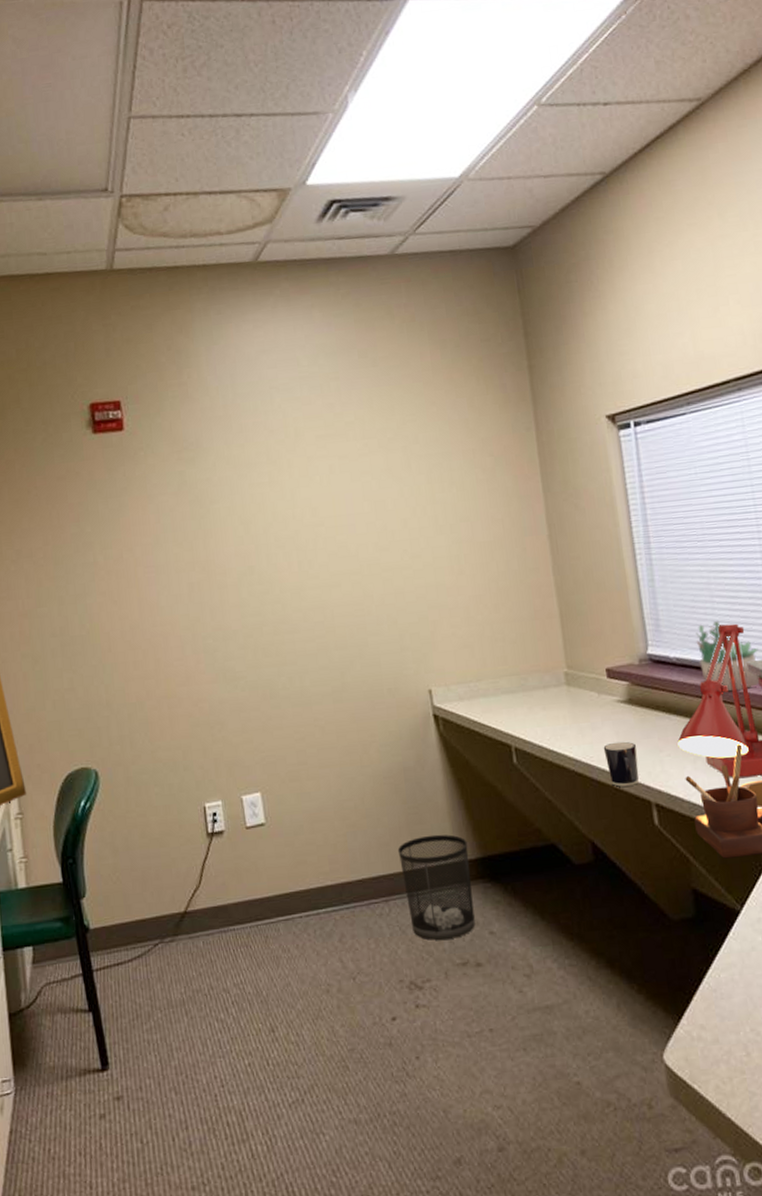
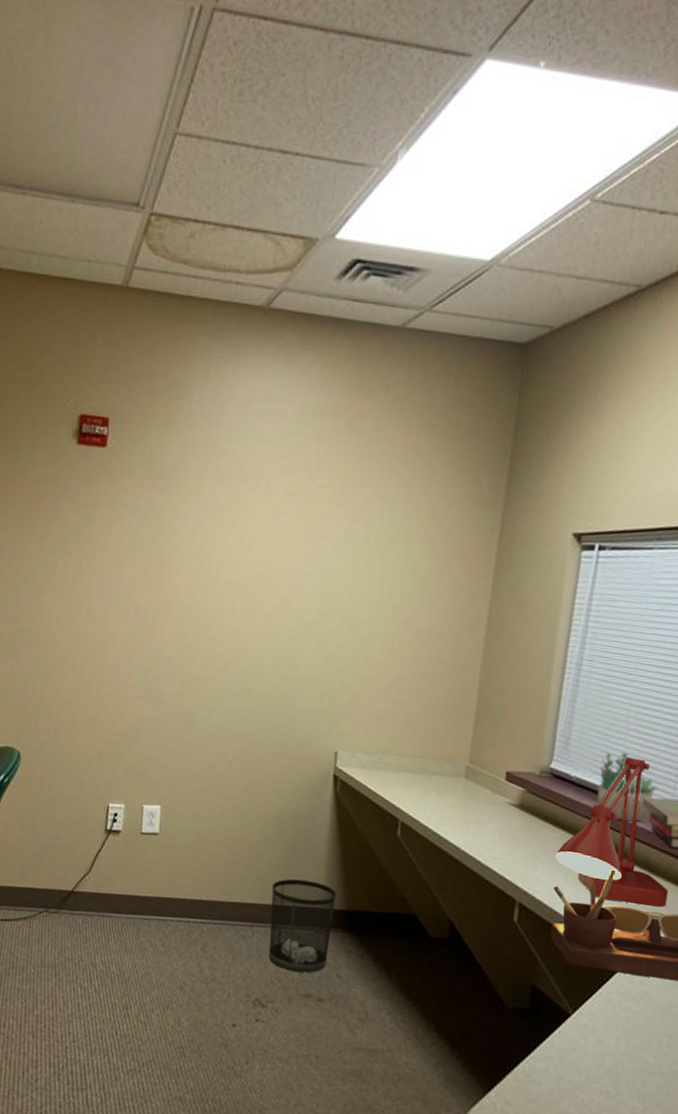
mug: present [603,741,639,787] -> none [483,839,516,882]

